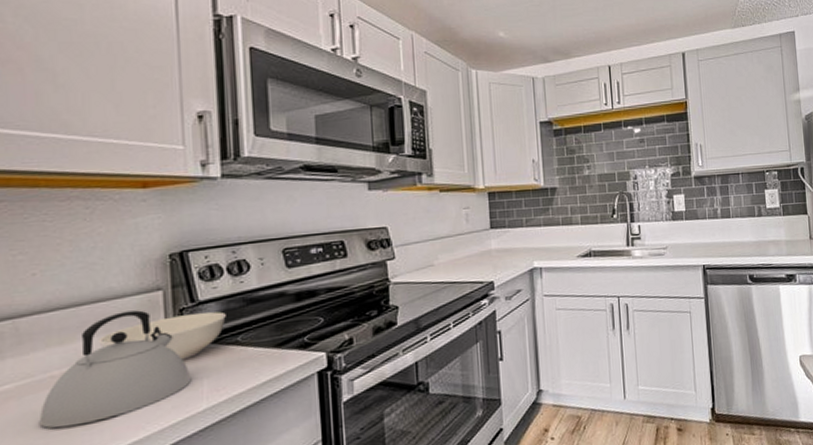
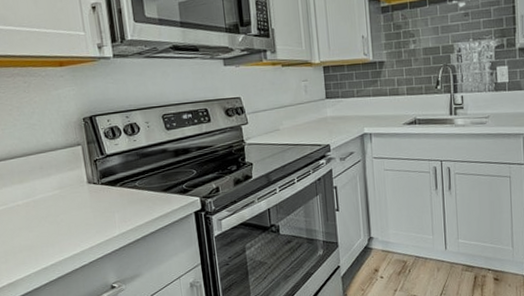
kettle: present [39,310,192,429] -> none [14,160,107,241]
bowl: present [98,311,226,360] -> none [43,162,126,198]

